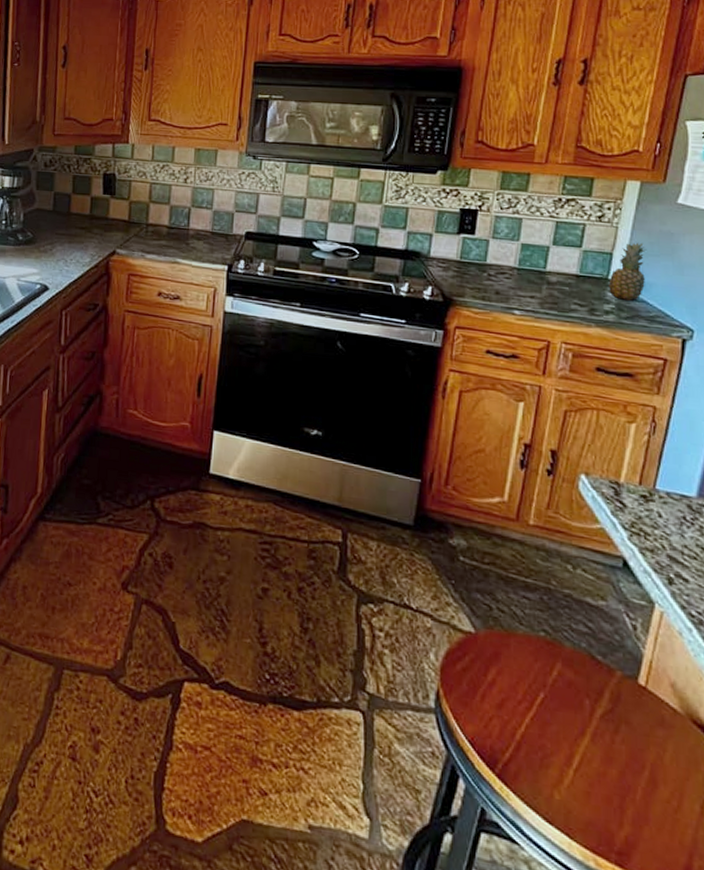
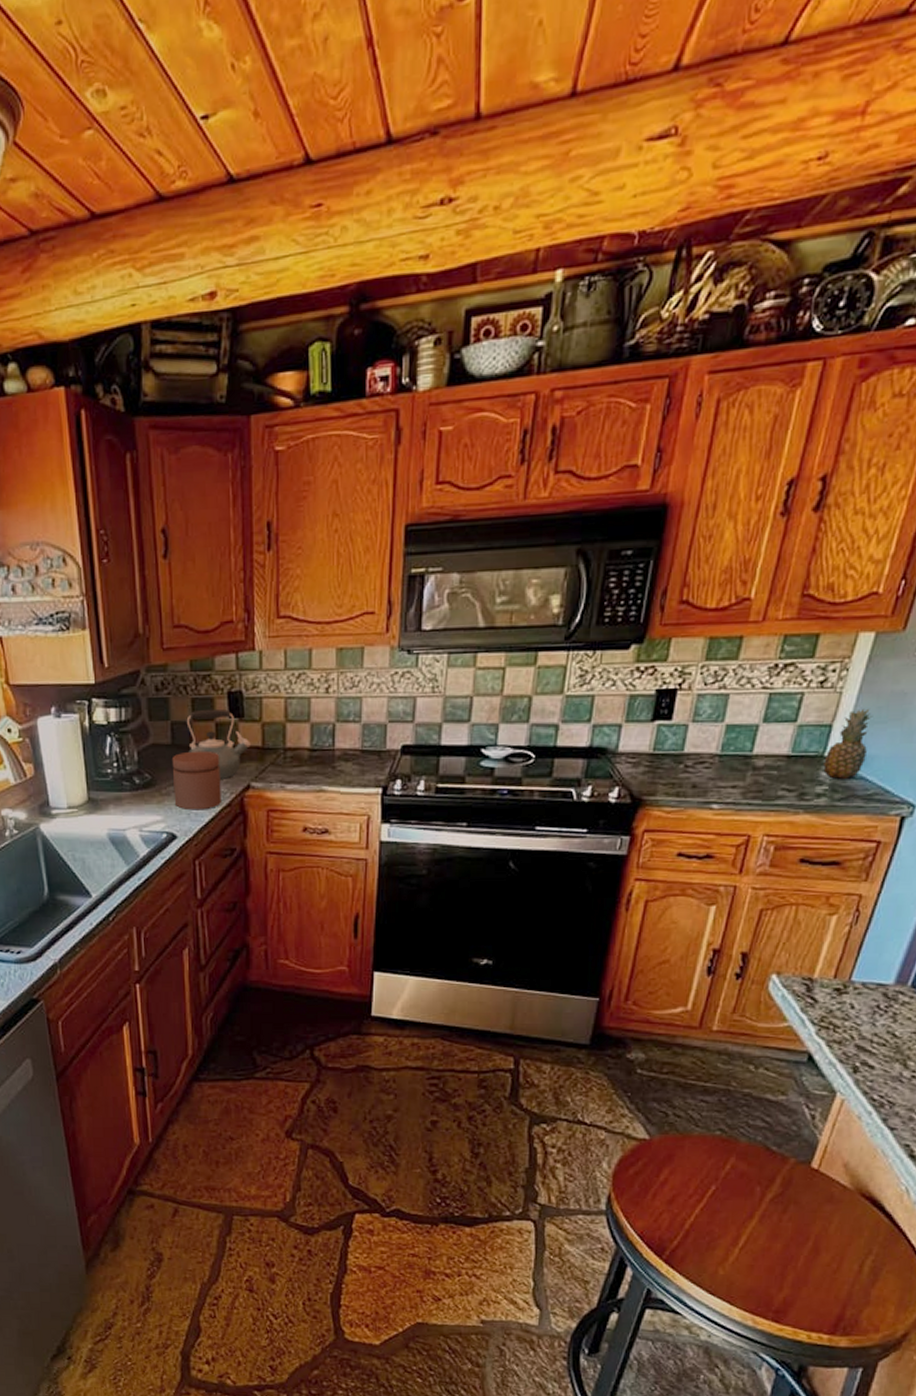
jar: none [49,218,92,268] -> present [171,750,221,811]
kettle: none [66,185,120,244] -> present [186,708,252,779]

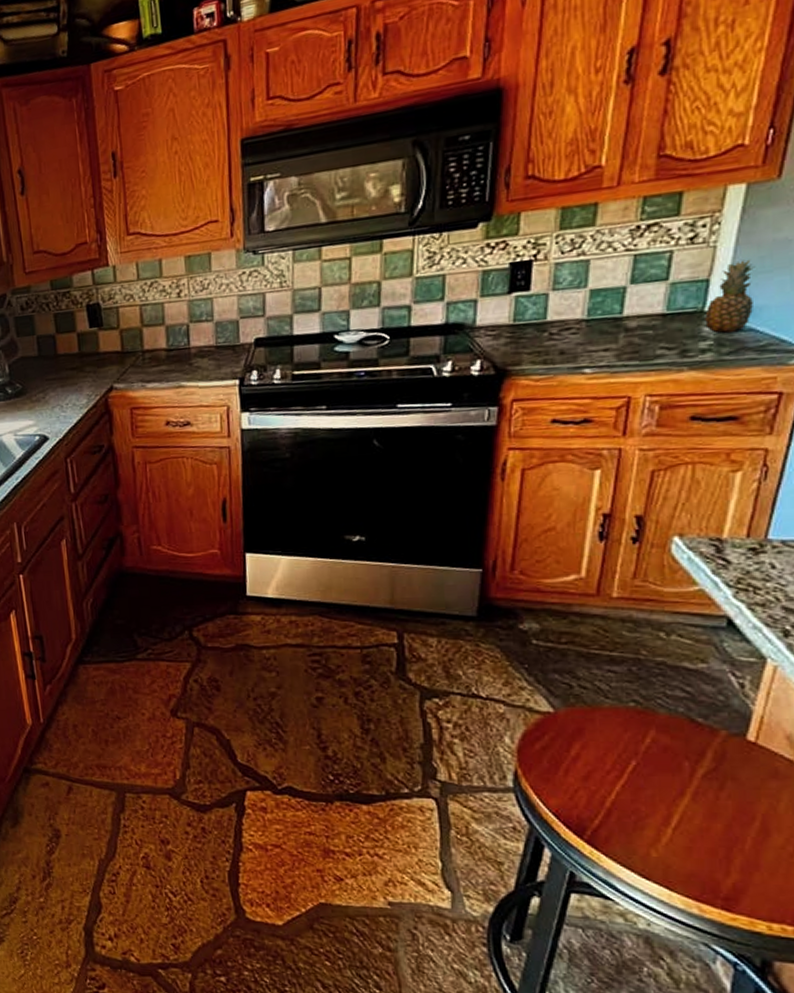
jar: present [171,750,221,811] -> none [39,359,87,414]
kettle: present [186,708,252,779] -> none [50,320,112,384]

